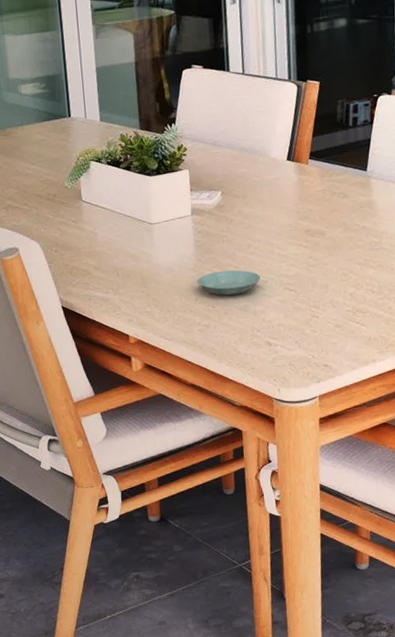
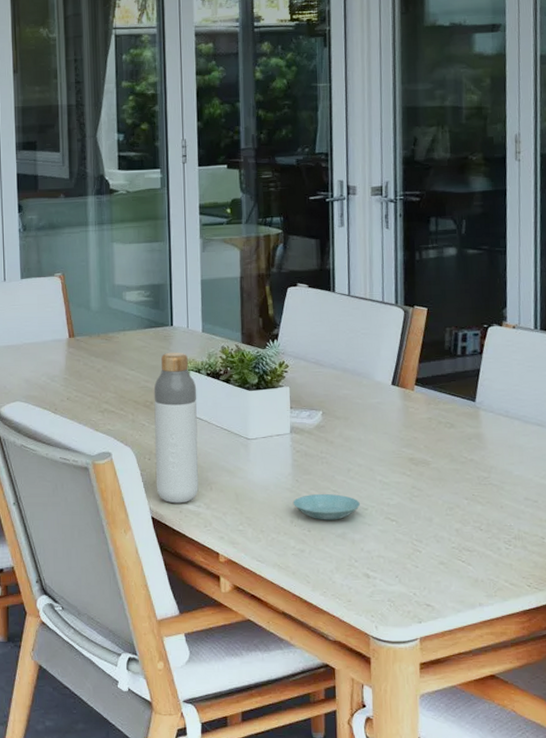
bottle: none [55,142,106,292] -> present [153,352,199,504]

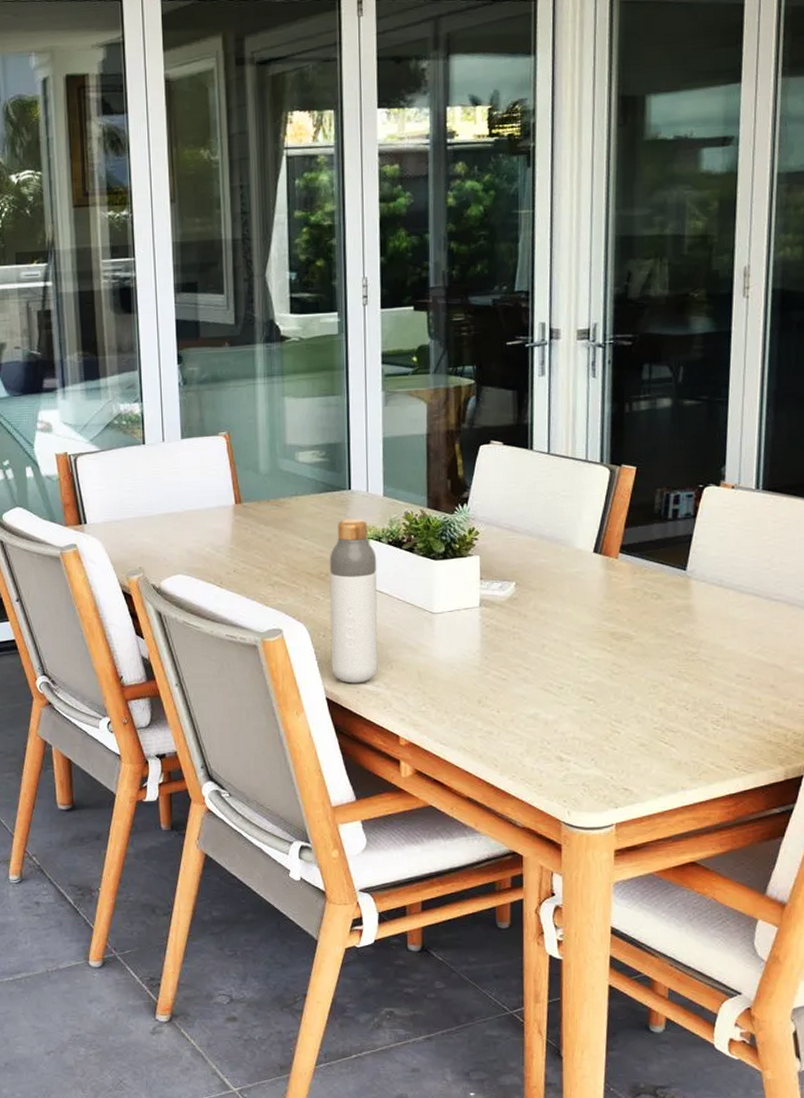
saucer: present [292,493,360,520] -> none [480,671,555,700]

